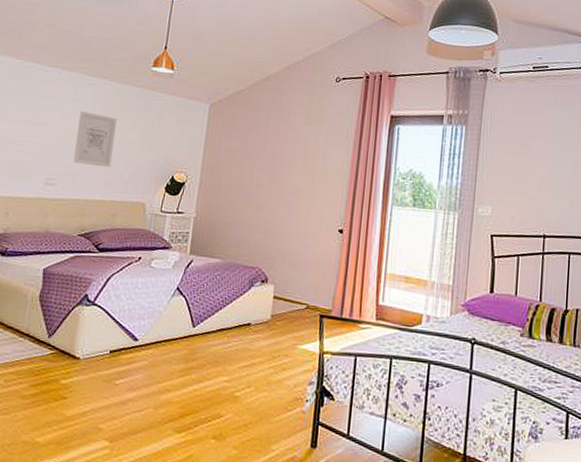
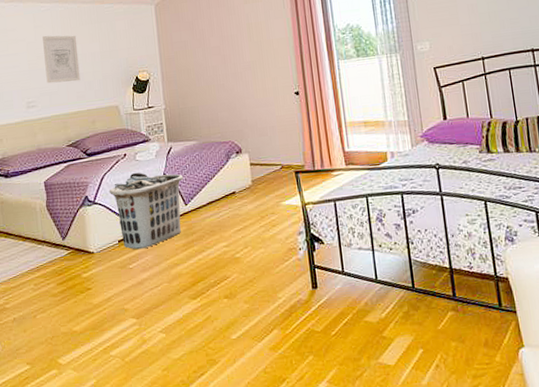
clothes hamper: none [112,279,198,366] -> present [109,172,184,250]

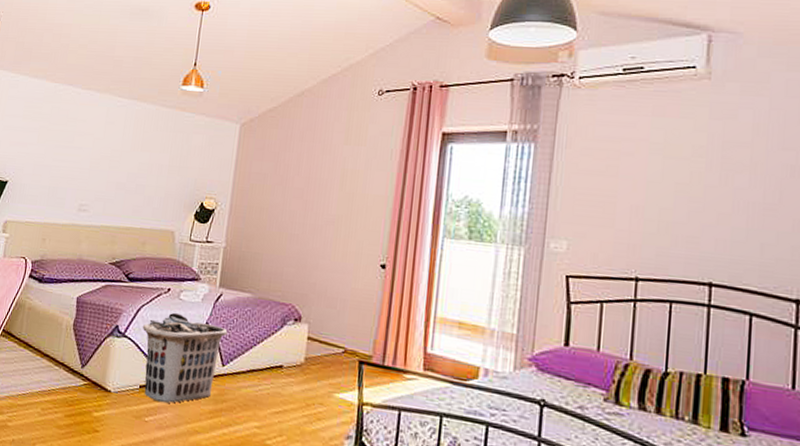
wall art: present [42,35,81,84] -> none [105,134,148,194]

